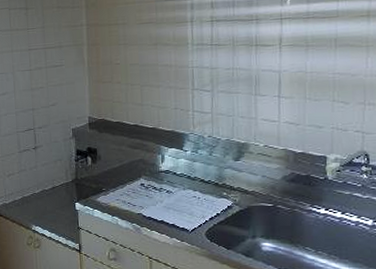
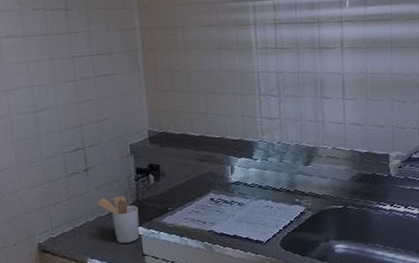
utensil holder: none [42,173,77,215] -> present [96,195,140,243]

